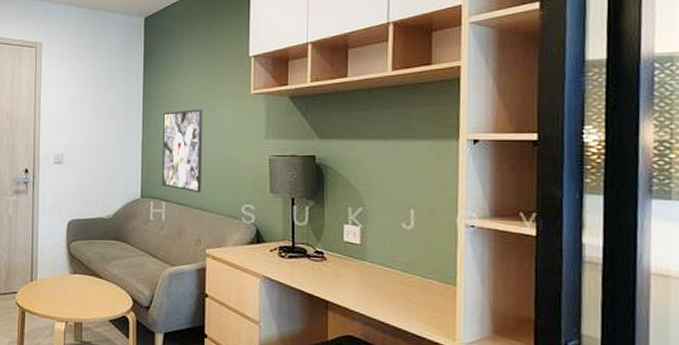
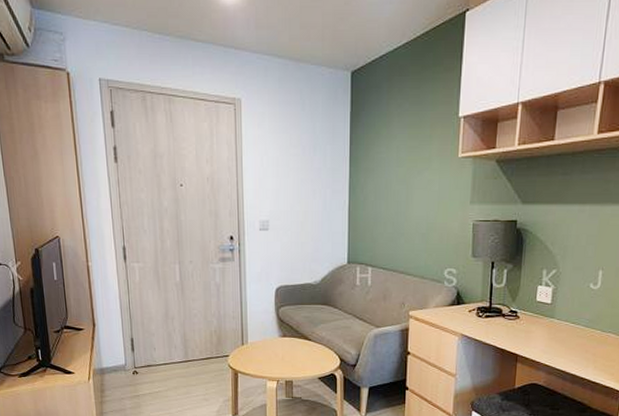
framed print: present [161,109,203,192] -> none [368,173,411,257]

